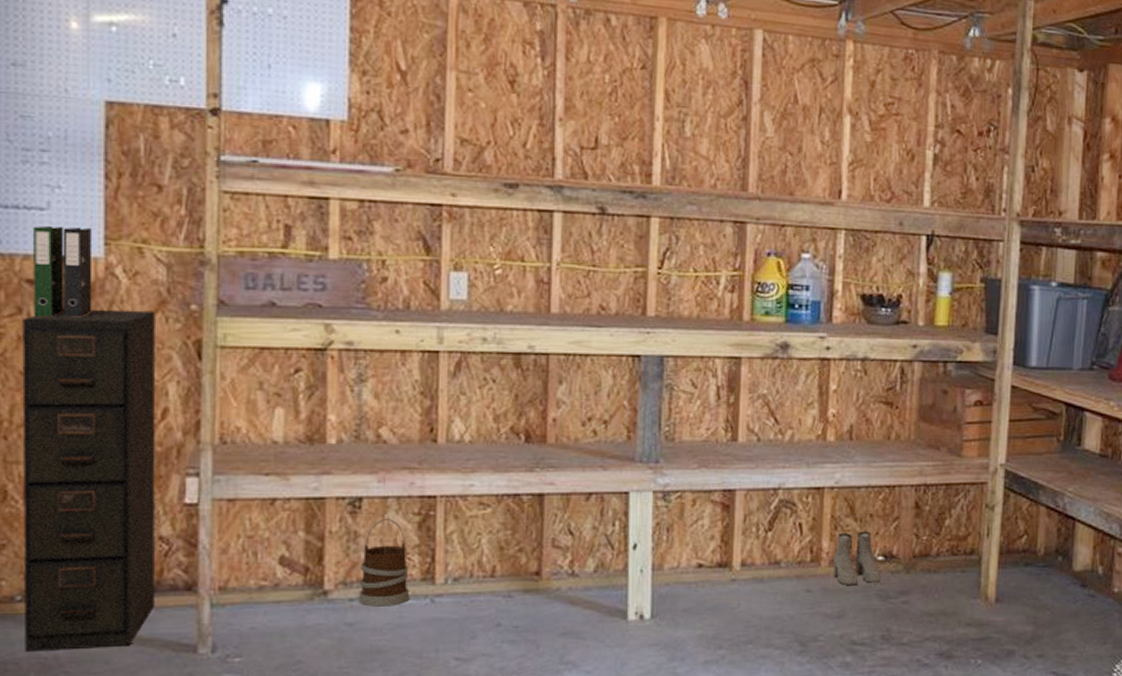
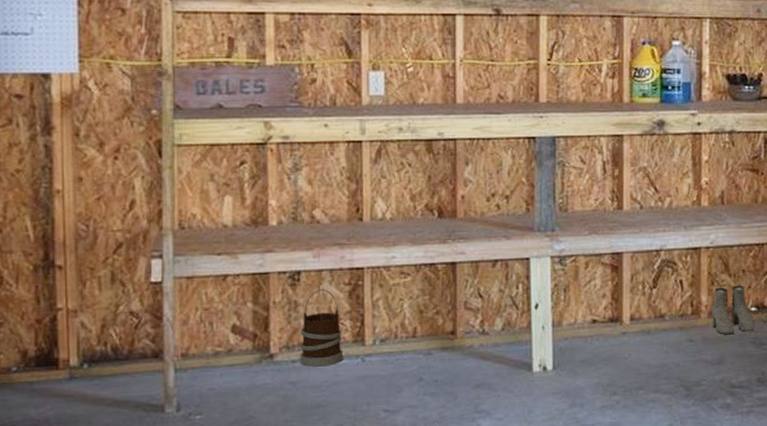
filing cabinet: present [22,309,156,653] -> none [13,117,127,417]
binder: present [33,225,93,318] -> none [20,47,70,126]

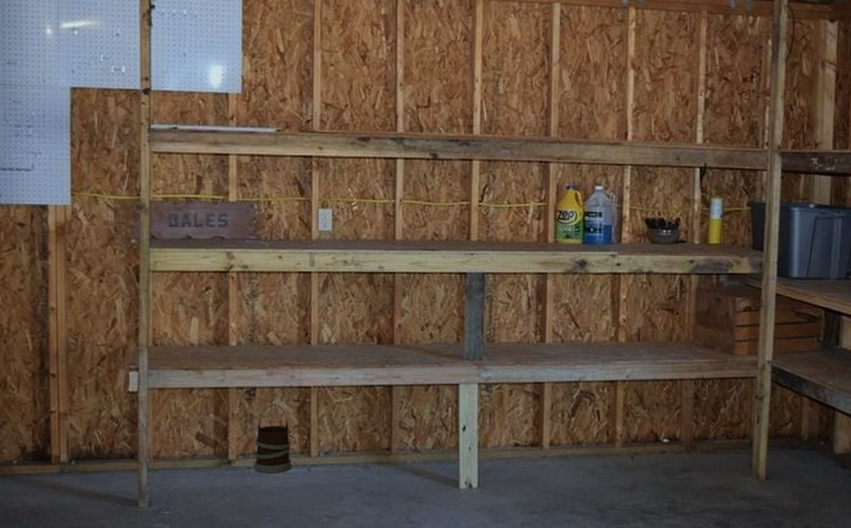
boots: present [712,285,755,334] -> none [626,417,667,463]

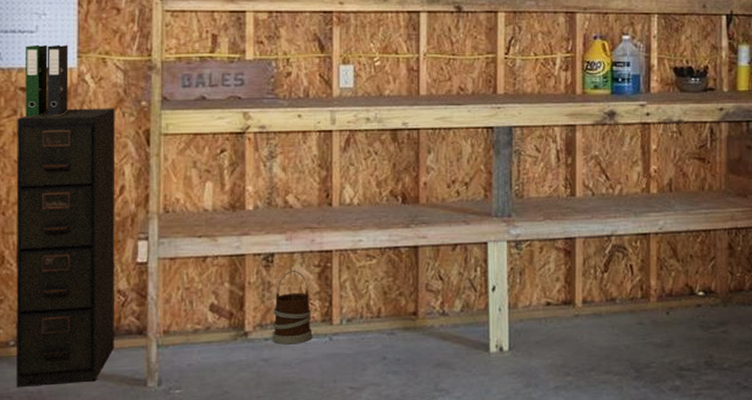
filing cabinet: none [16,244,108,504] -> present [16,108,116,388]
binder: none [23,182,63,251] -> present [25,44,69,116]

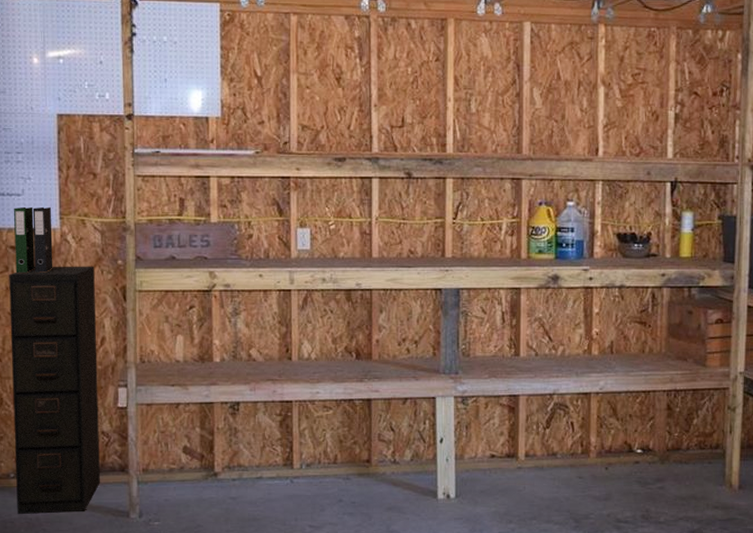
wooden bucket: present [272,271,313,345] -> none [239,418,276,485]

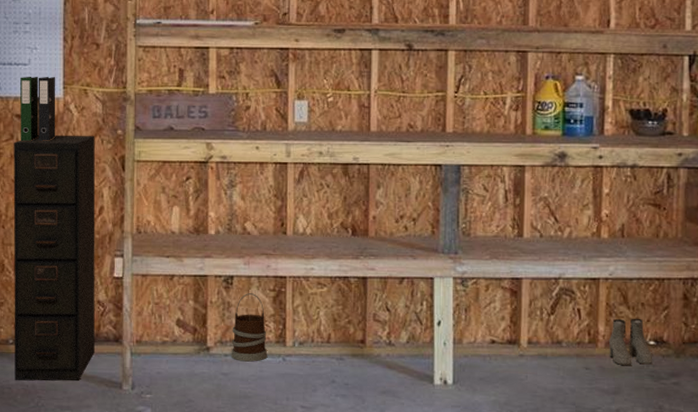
wooden bucket: none [239,418,276,485] -> present [231,293,268,362]
boots: none [600,428,640,473] -> present [609,318,653,365]

